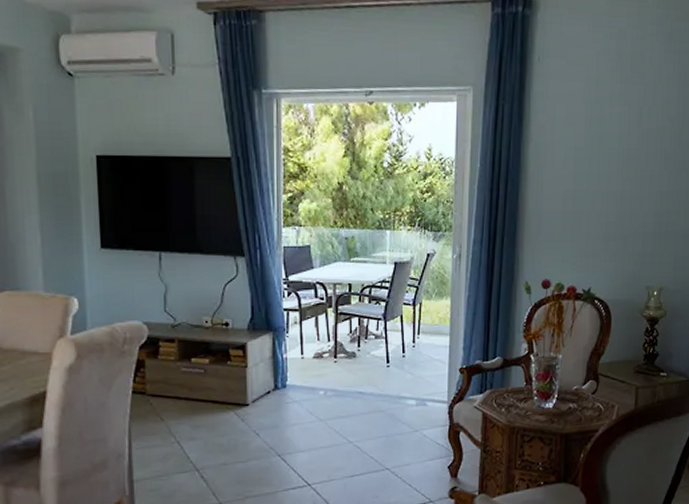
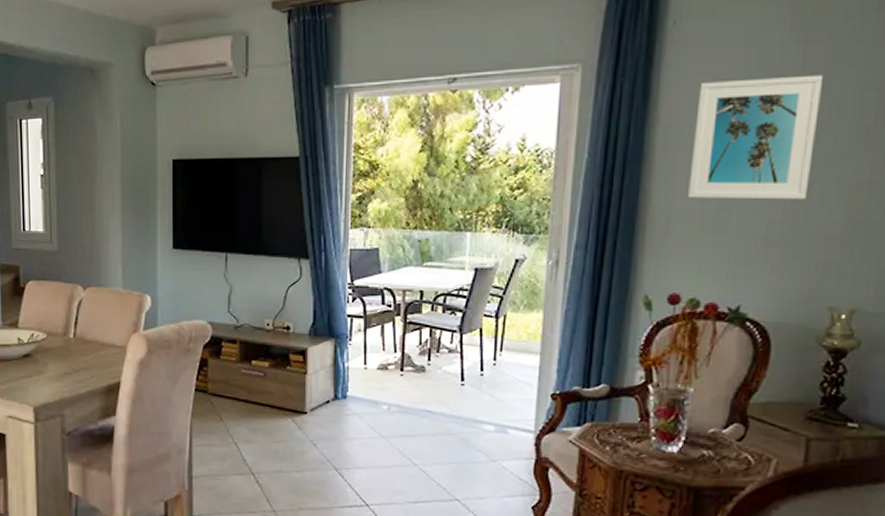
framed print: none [553,108,637,204] -> present [688,74,822,200]

